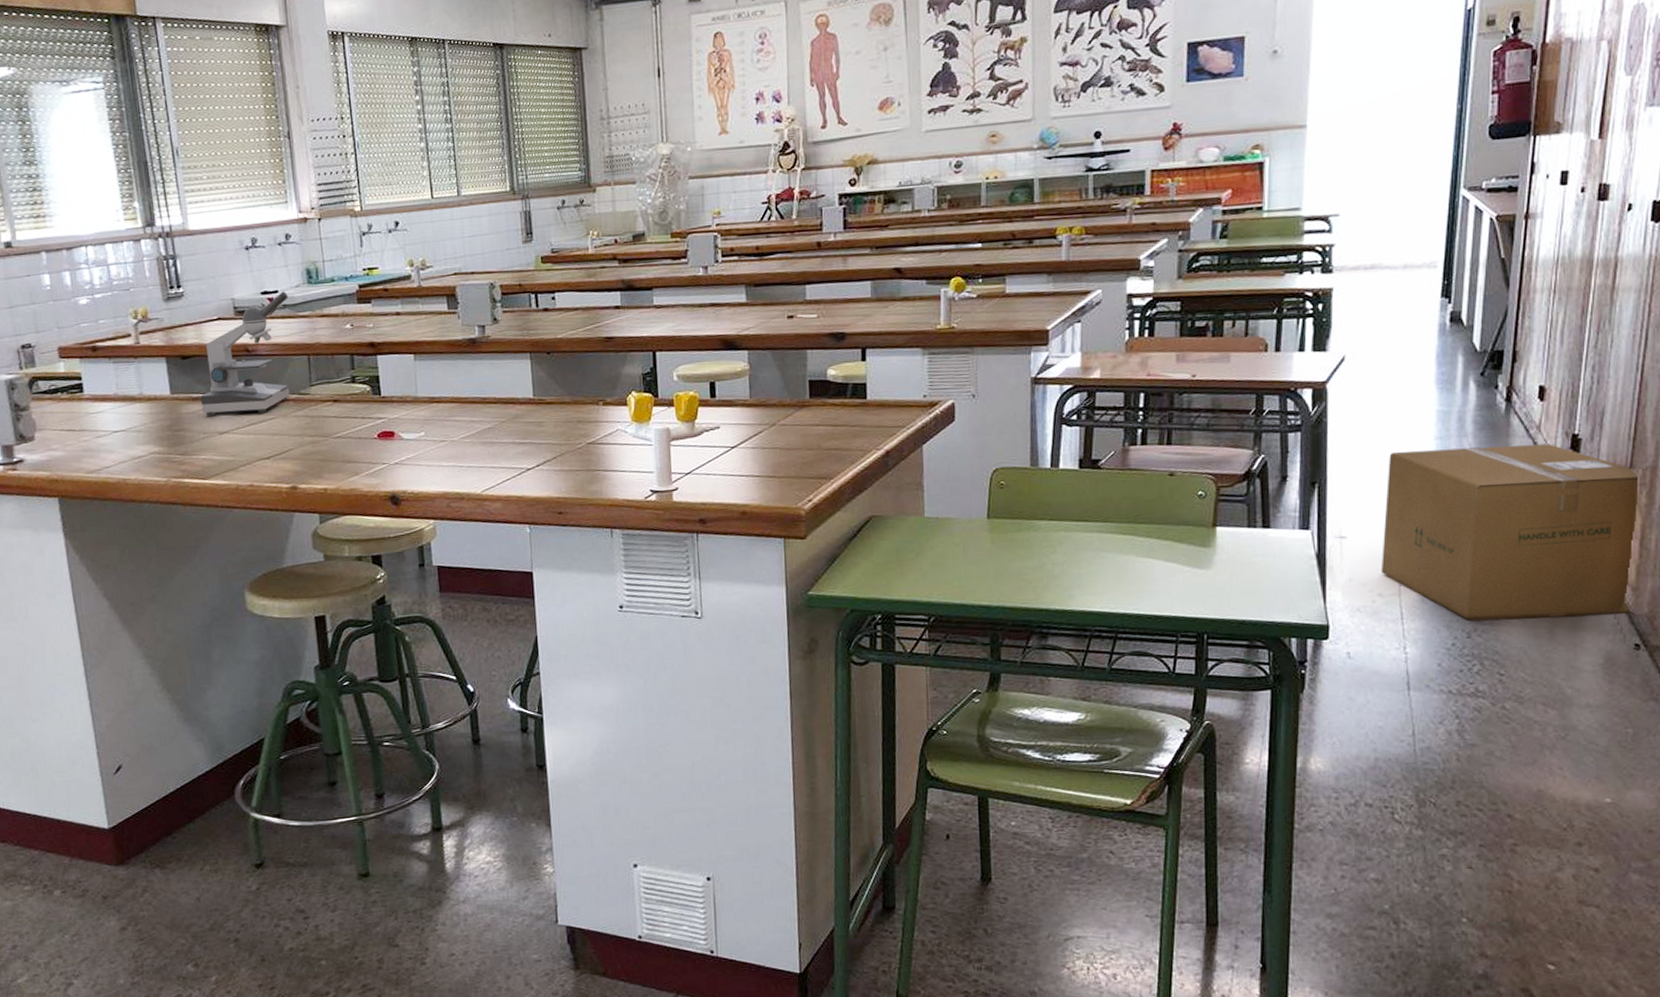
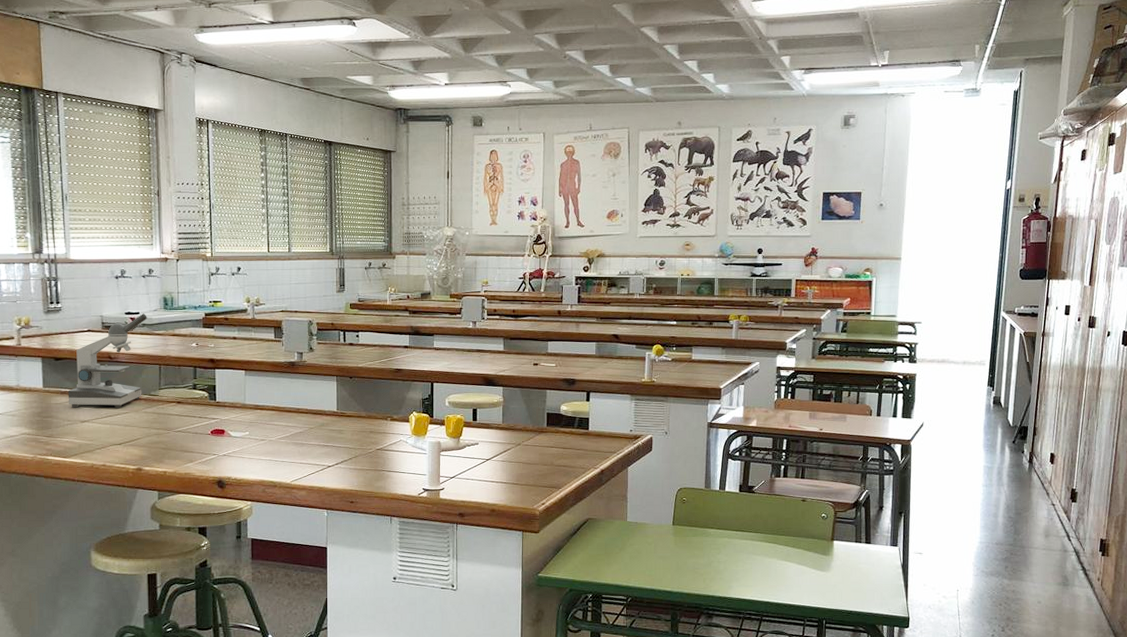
box: present [1380,444,1638,620] -> none [945,493,1113,619]

